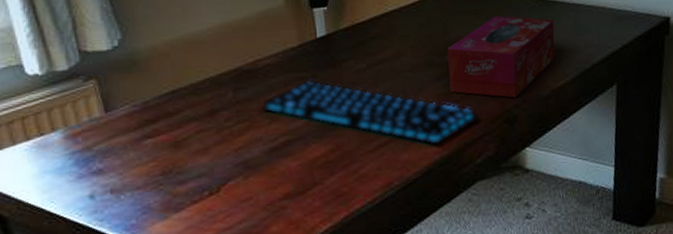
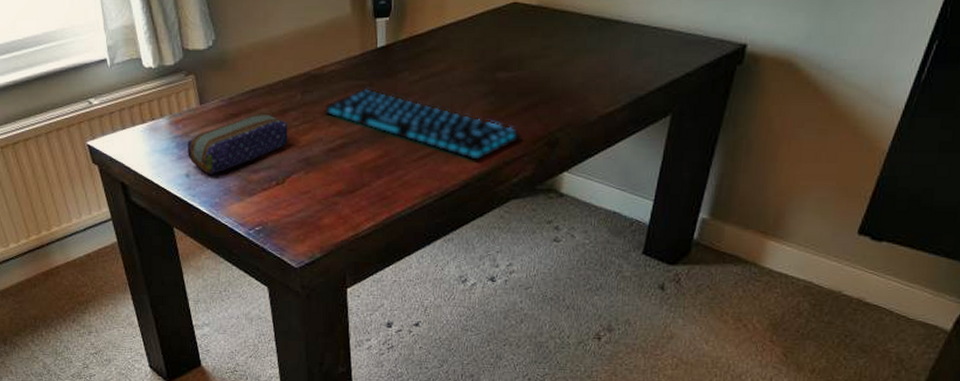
pencil case: none [90,116,221,192] -> present [188,114,288,174]
tissue box: present [447,16,555,98] -> none [495,34,612,121]

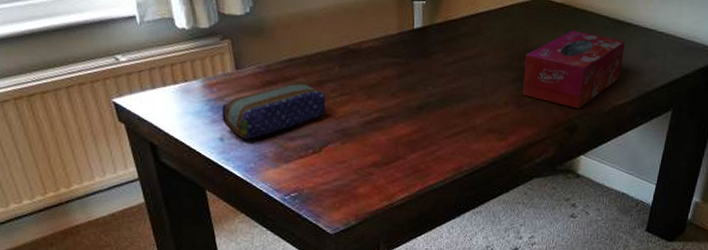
keyboard: present [323,87,523,161] -> none [361,65,546,141]
tissue box: none [495,34,612,121] -> present [522,30,625,109]

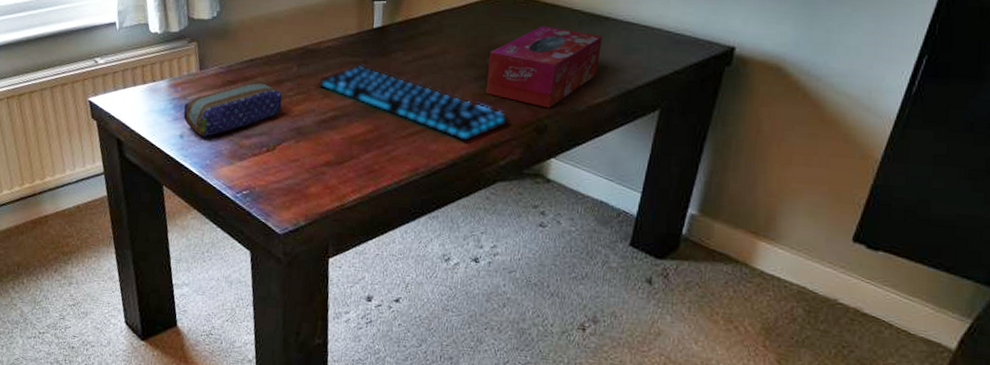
keyboard: none [361,65,546,141] -> present [317,64,511,142]

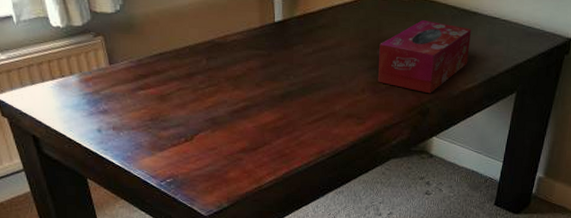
pencil case: present [183,82,283,137] -> none [98,76,195,130]
keyboard: present [317,64,511,142] -> none [227,57,400,125]

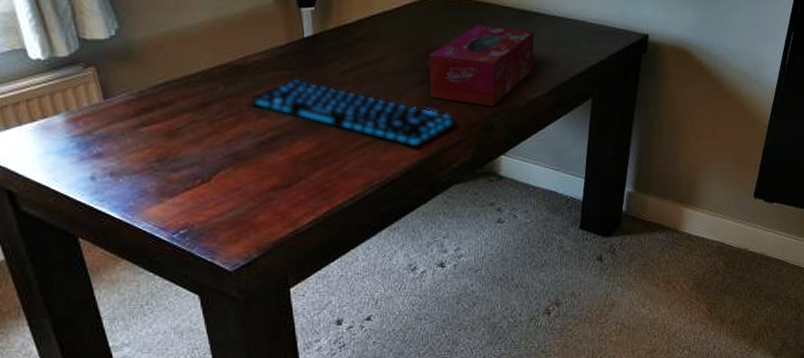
keyboard: none [227,57,400,125] -> present [250,78,459,149]

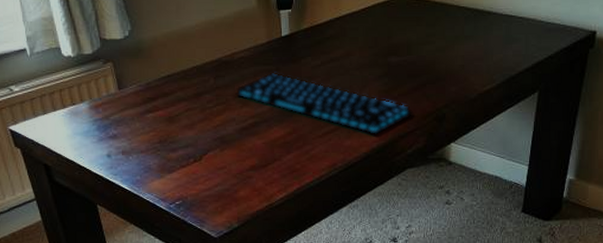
tissue box: present [429,25,534,107] -> none [389,24,486,99]

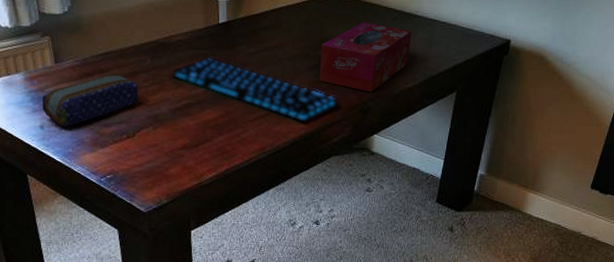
pencil case: none [108,97,203,154] -> present [42,74,139,127]
tissue box: none [389,24,486,99] -> present [319,22,411,93]

